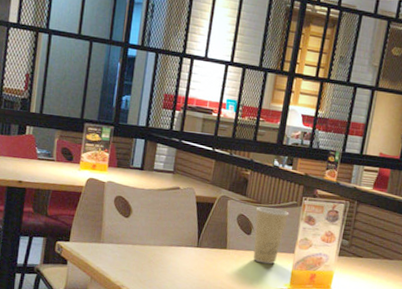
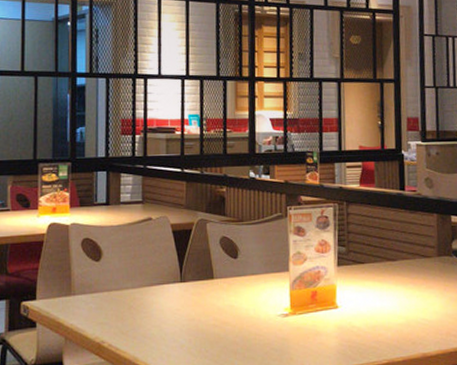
paper cup: present [253,206,290,264] -> none [238,224,276,289]

